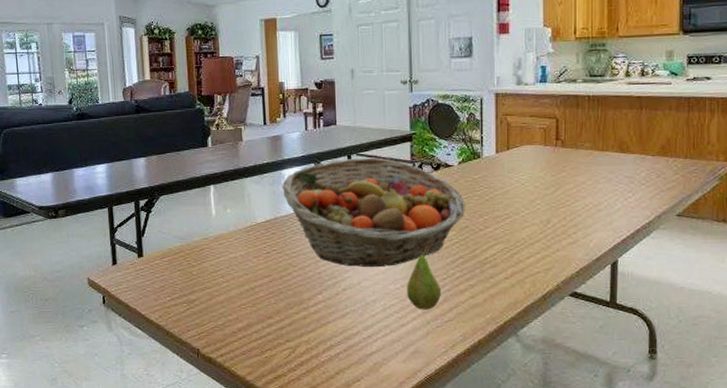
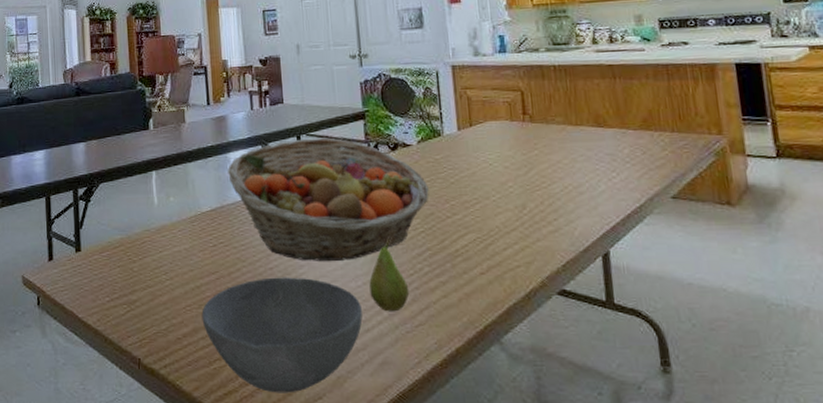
bowl: none [255,280,399,377] -> present [201,277,363,393]

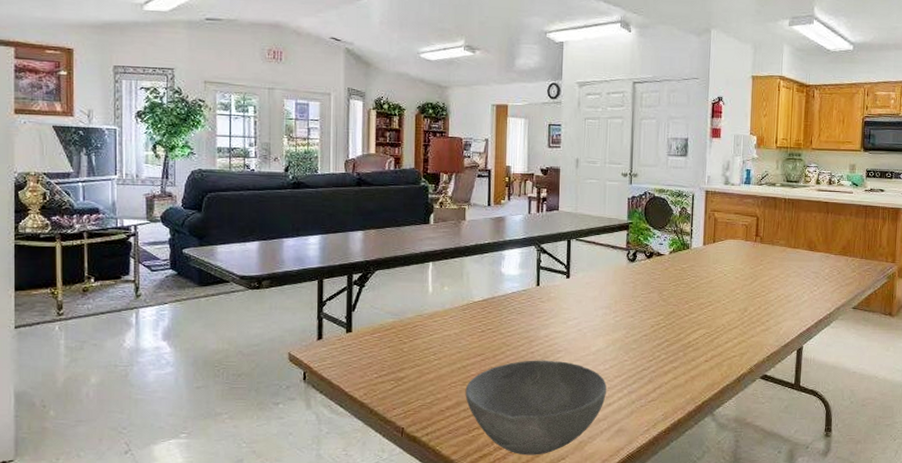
fruit basket: present [228,137,429,261] -> none [501,243,674,348]
fruit: present [369,237,410,312] -> none [615,330,647,390]

